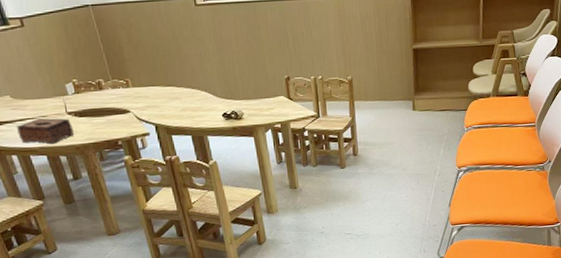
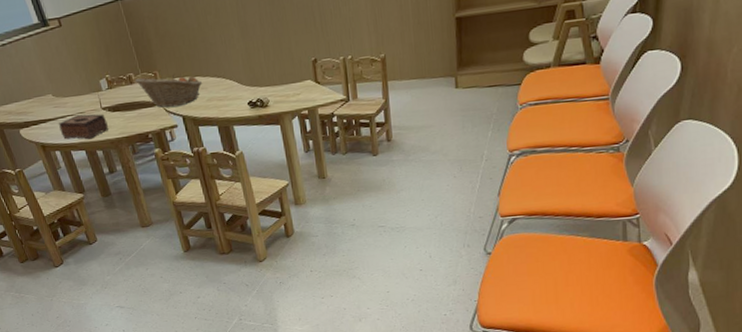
fruit basket: none [105,82,177,116] -> present [135,73,203,108]

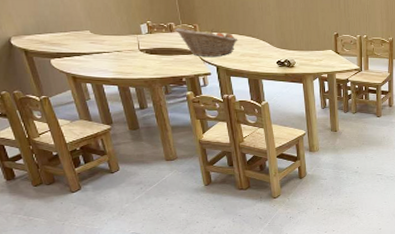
tissue box: present [59,114,109,140] -> none [94,53,145,76]

